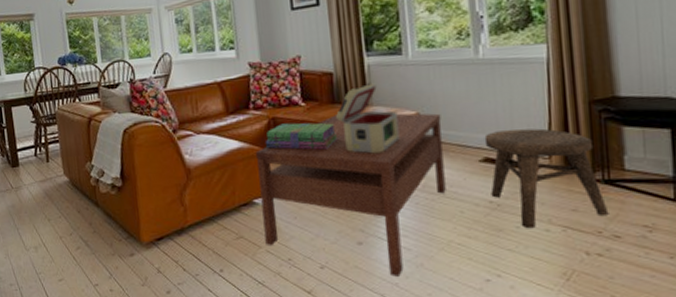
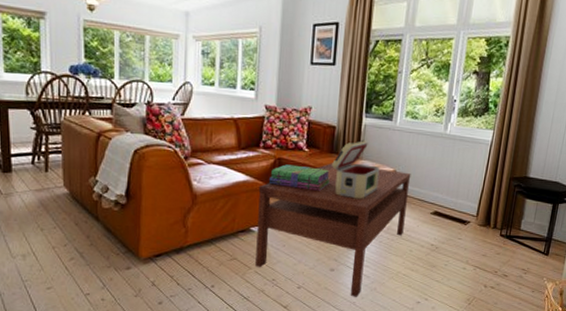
stool: present [484,128,609,229] -> none [433,192,506,267]

